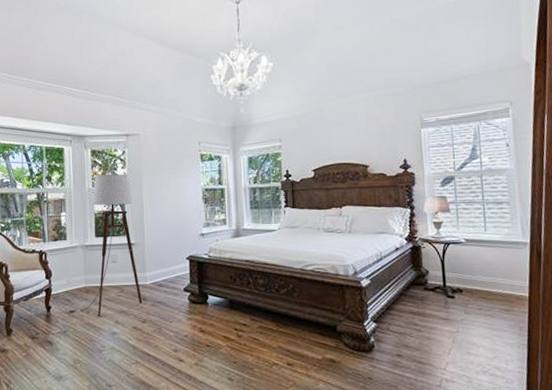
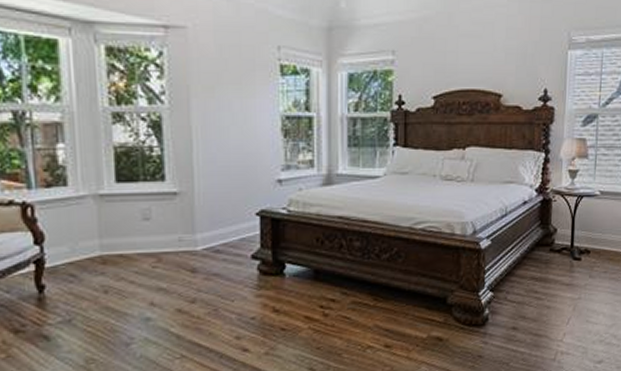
floor lamp: present [67,174,142,316] -> none [72,85,190,297]

